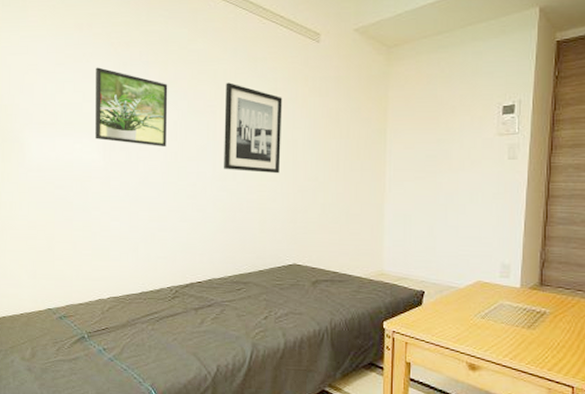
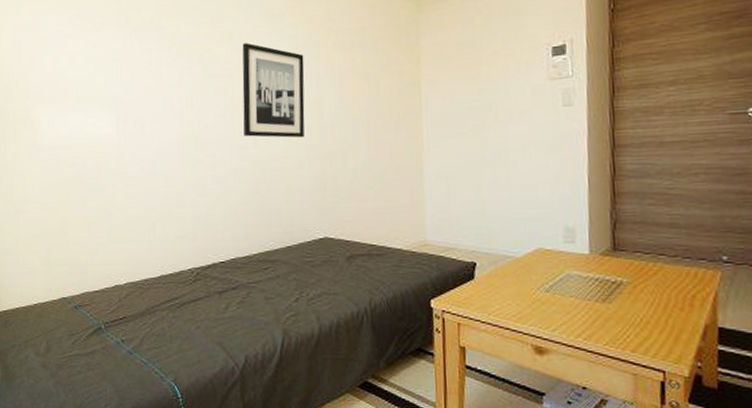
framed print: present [95,67,168,148] -> none [107,36,182,117]

